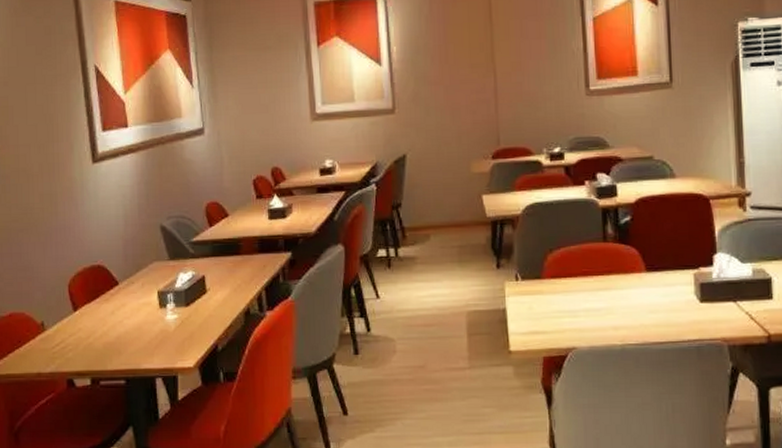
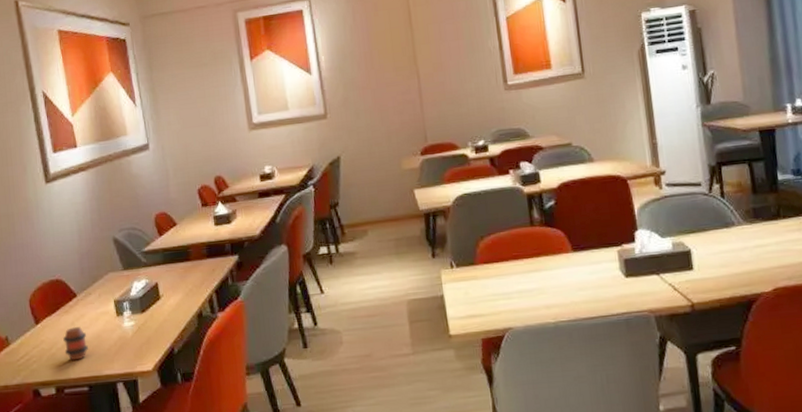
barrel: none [102,317,128,352] -> present [63,327,88,361]

